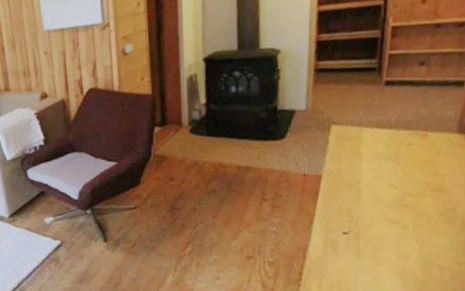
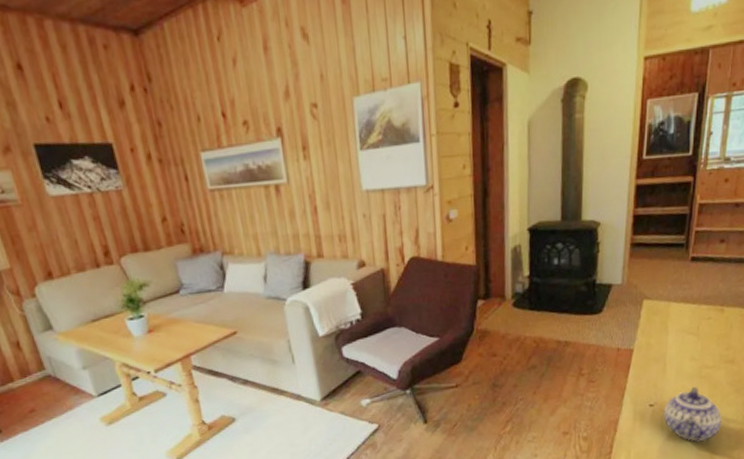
teapot: none [360,215,431,274] -> present [664,387,722,442]

